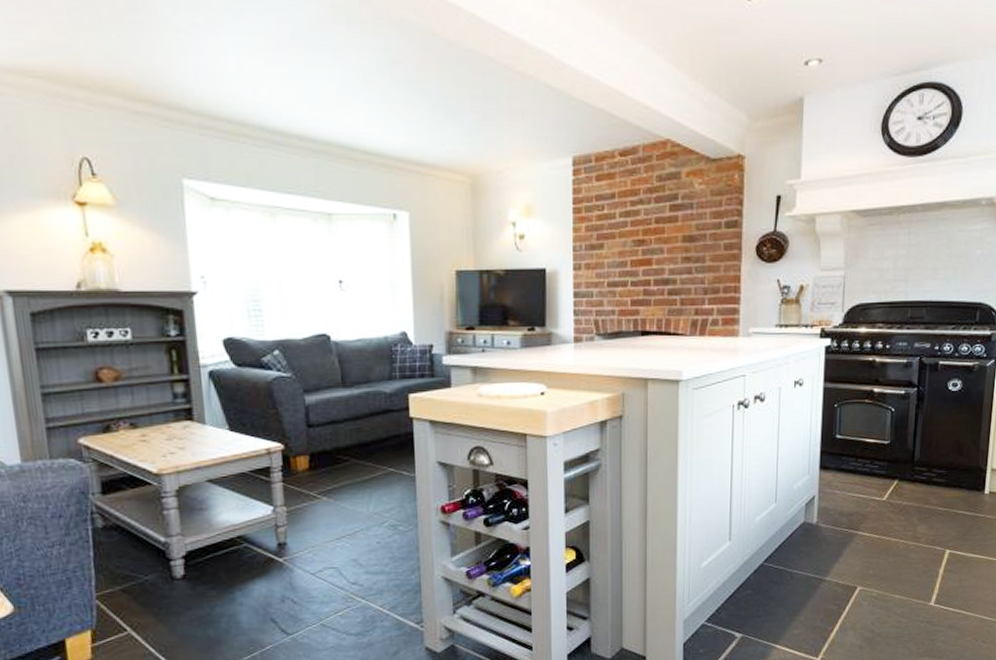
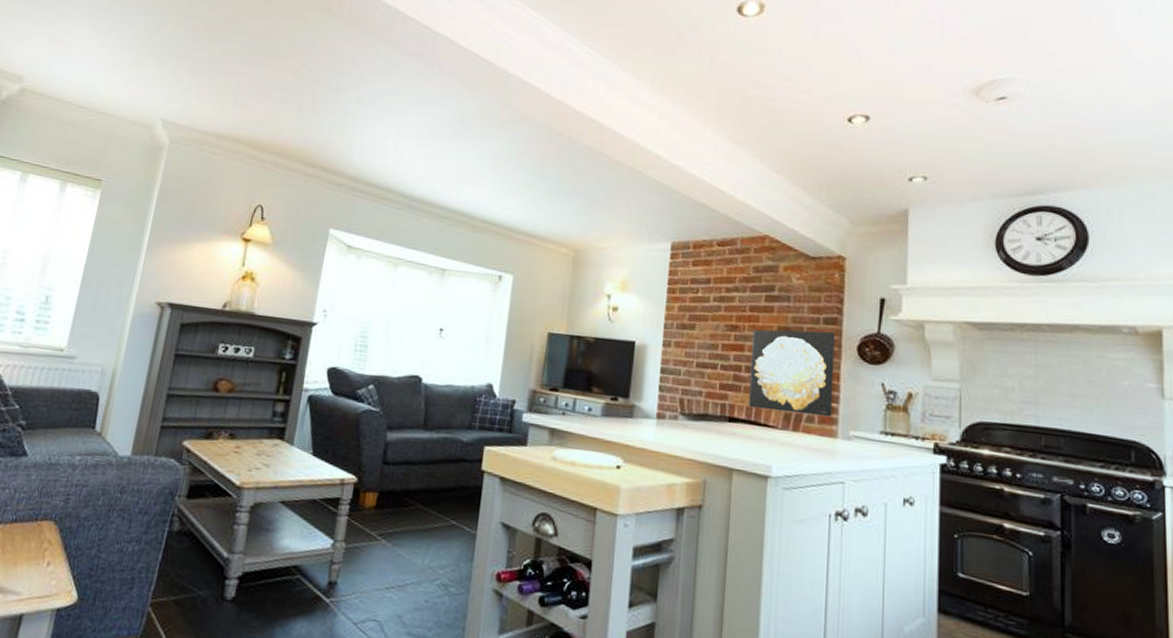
wall art: none [659,235,736,319] -> present [748,329,836,417]

